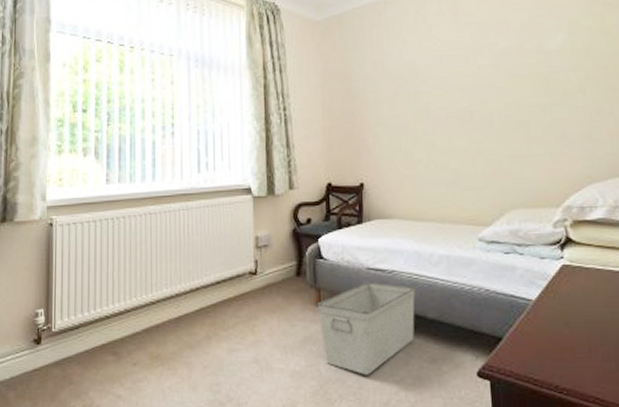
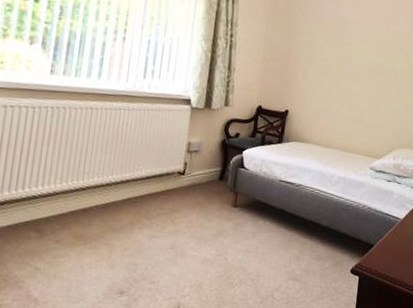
storage bin: present [317,282,415,375] -> none [233,191,315,266]

